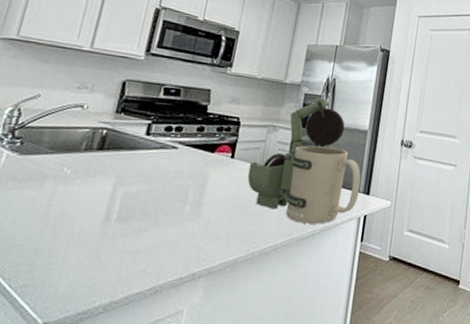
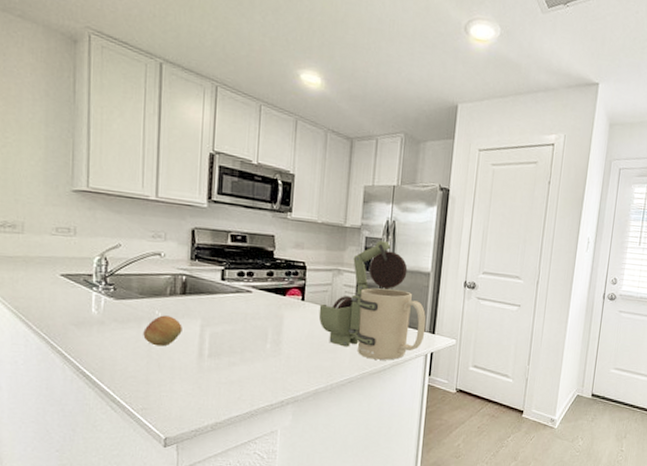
fruit: none [43,173,92,209] -> present [143,315,182,347]

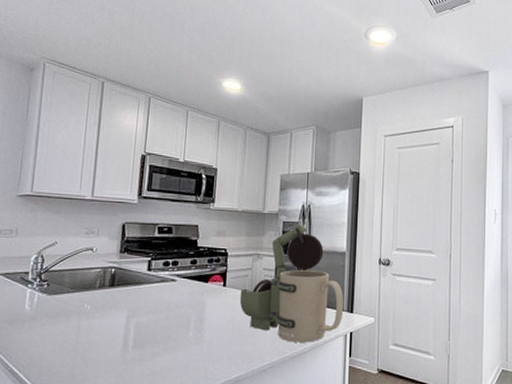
fruit: present [143,315,182,347] -> none [71,308,109,340]

